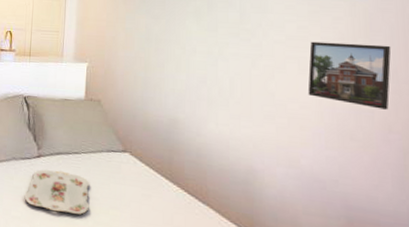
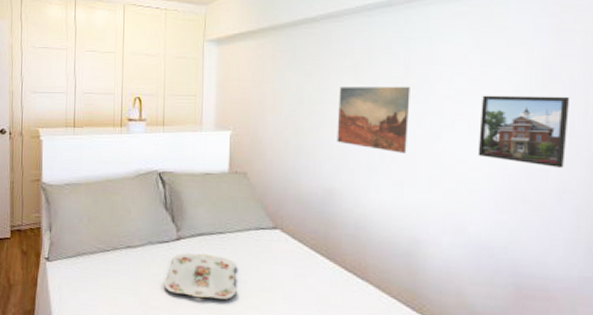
wall art: none [180,29,245,90] -> present [337,86,410,154]

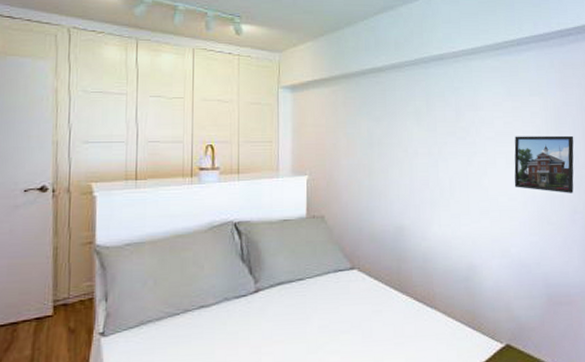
serving tray: present [163,253,237,300] -> none [241,303,318,351]
wall art: present [337,86,410,154] -> none [403,129,462,189]

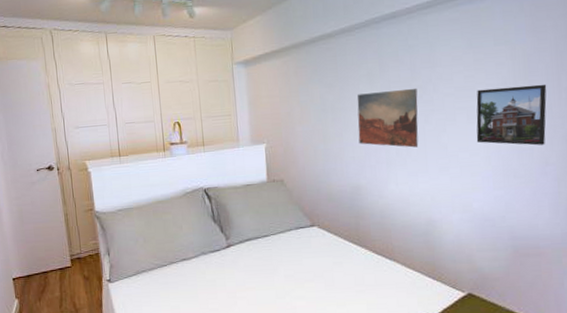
wall art: none [403,129,462,189] -> present [357,88,419,148]

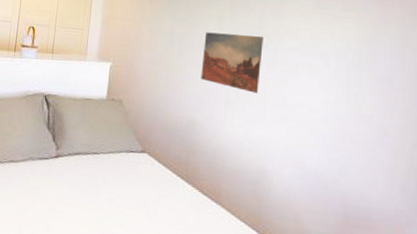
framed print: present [476,84,547,146] -> none [316,49,391,115]

